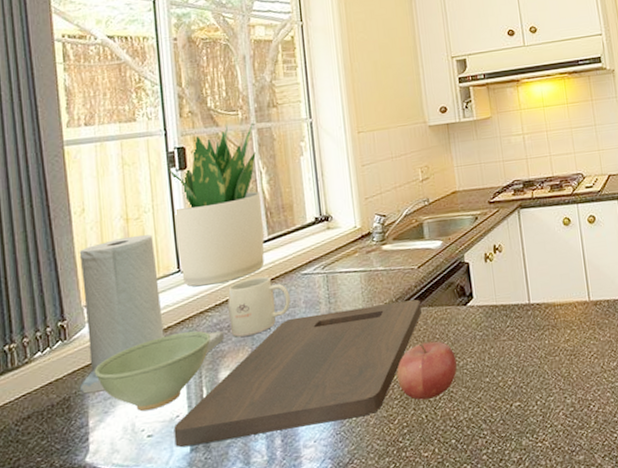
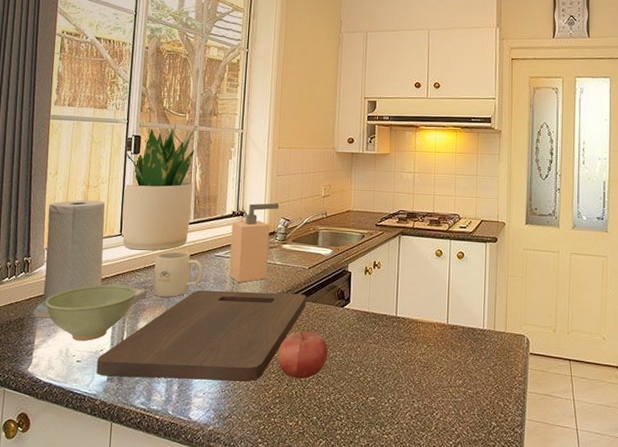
soap dispenser: none [316,197,370,301] -> present [229,202,279,283]

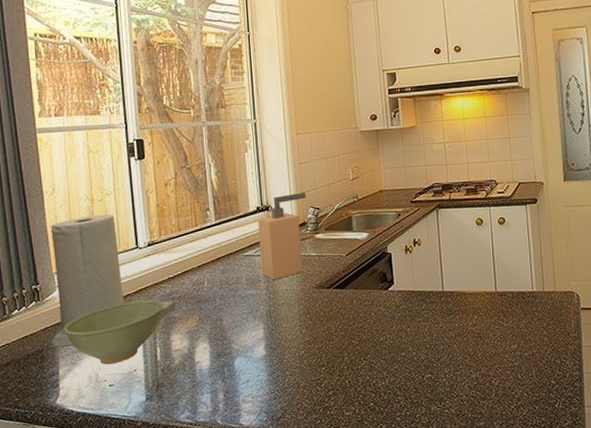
cutting board: present [96,290,306,382] -> none [131,282,348,396]
planter: present [122,122,197,251] -> none [127,119,212,262]
mug: present [153,251,203,297] -> none [179,255,234,307]
fruit: present [277,331,329,379] -> none [325,319,378,368]

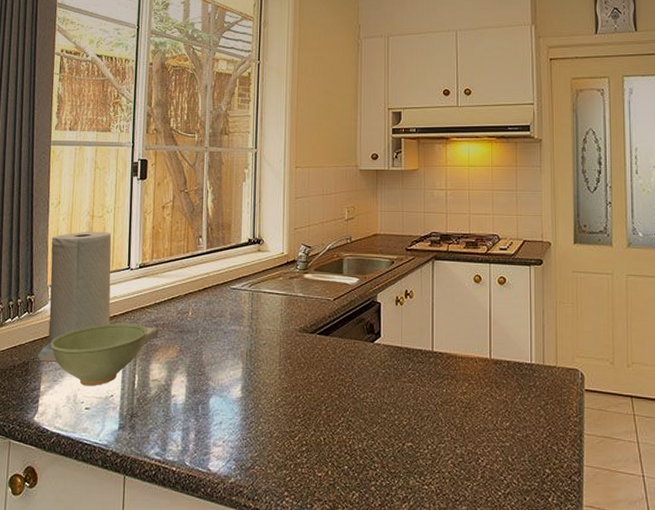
soap dispenser: present [258,192,306,280] -> none [246,228,298,317]

